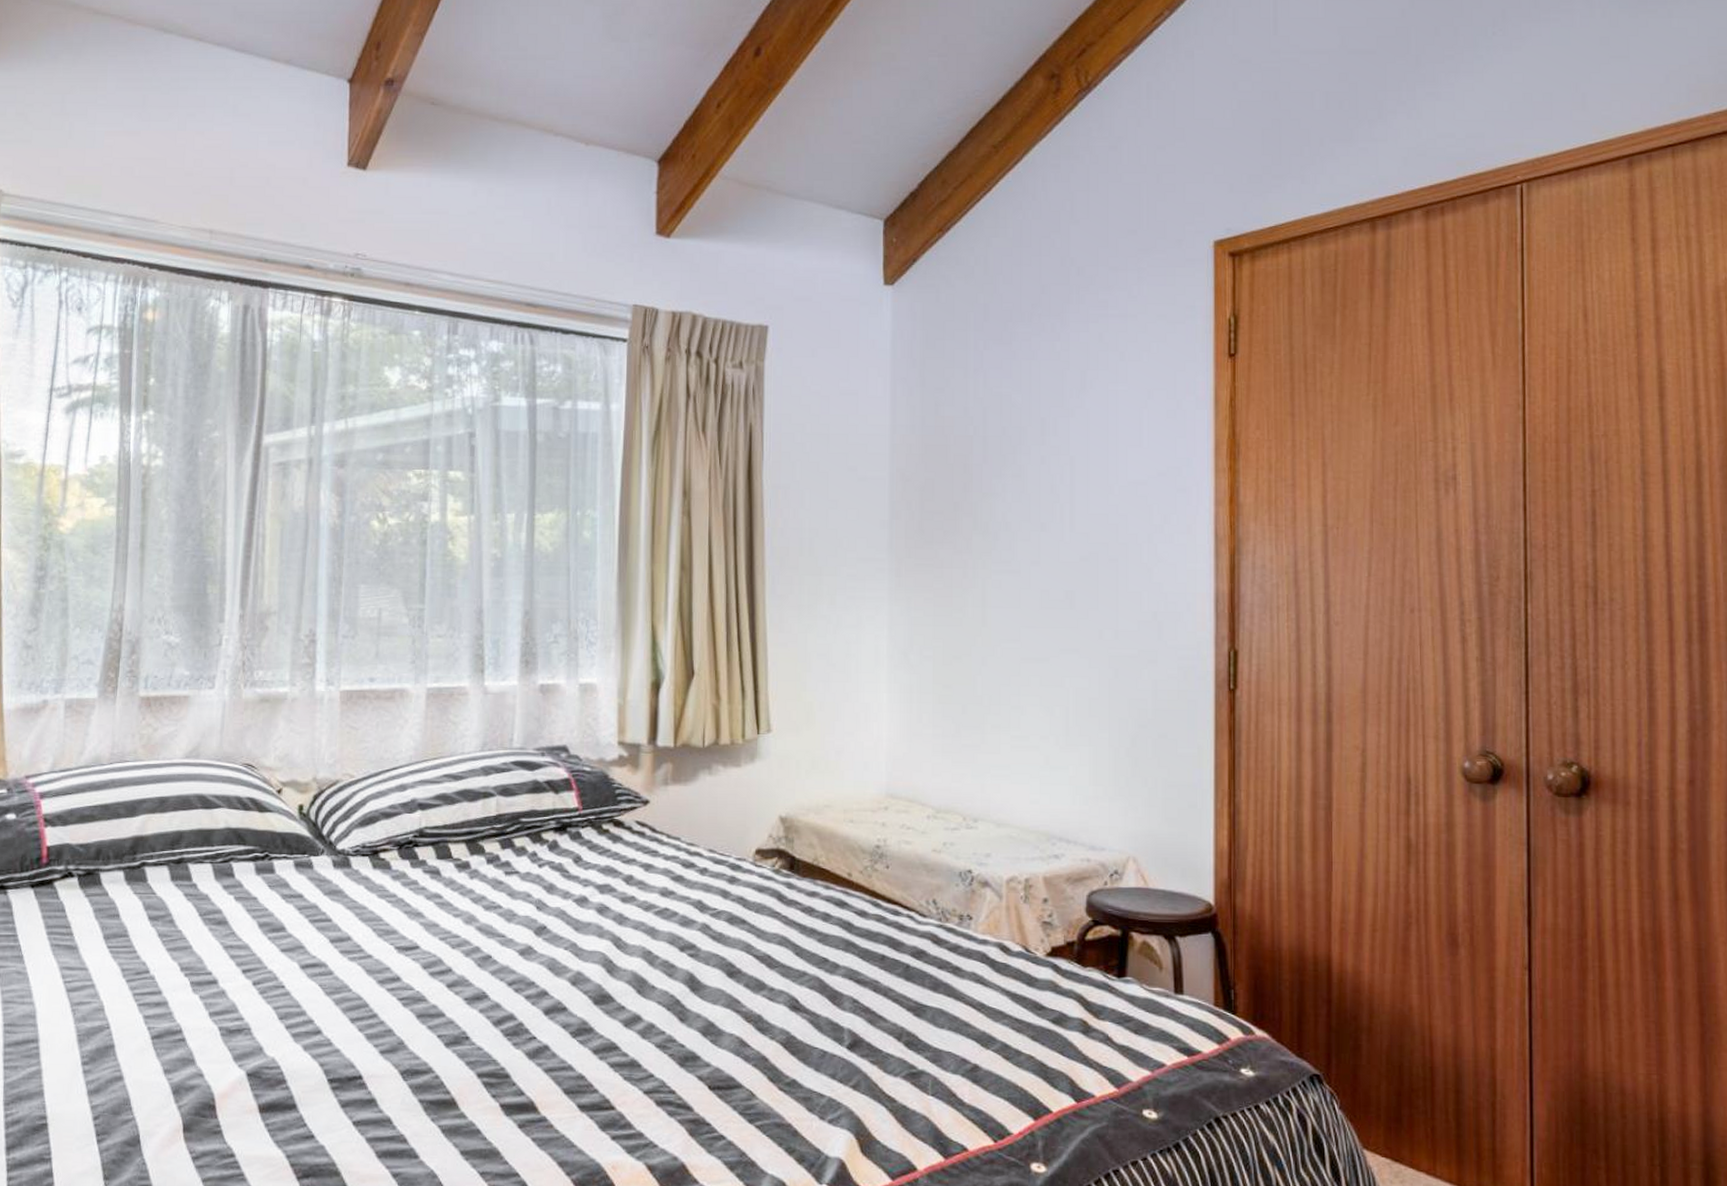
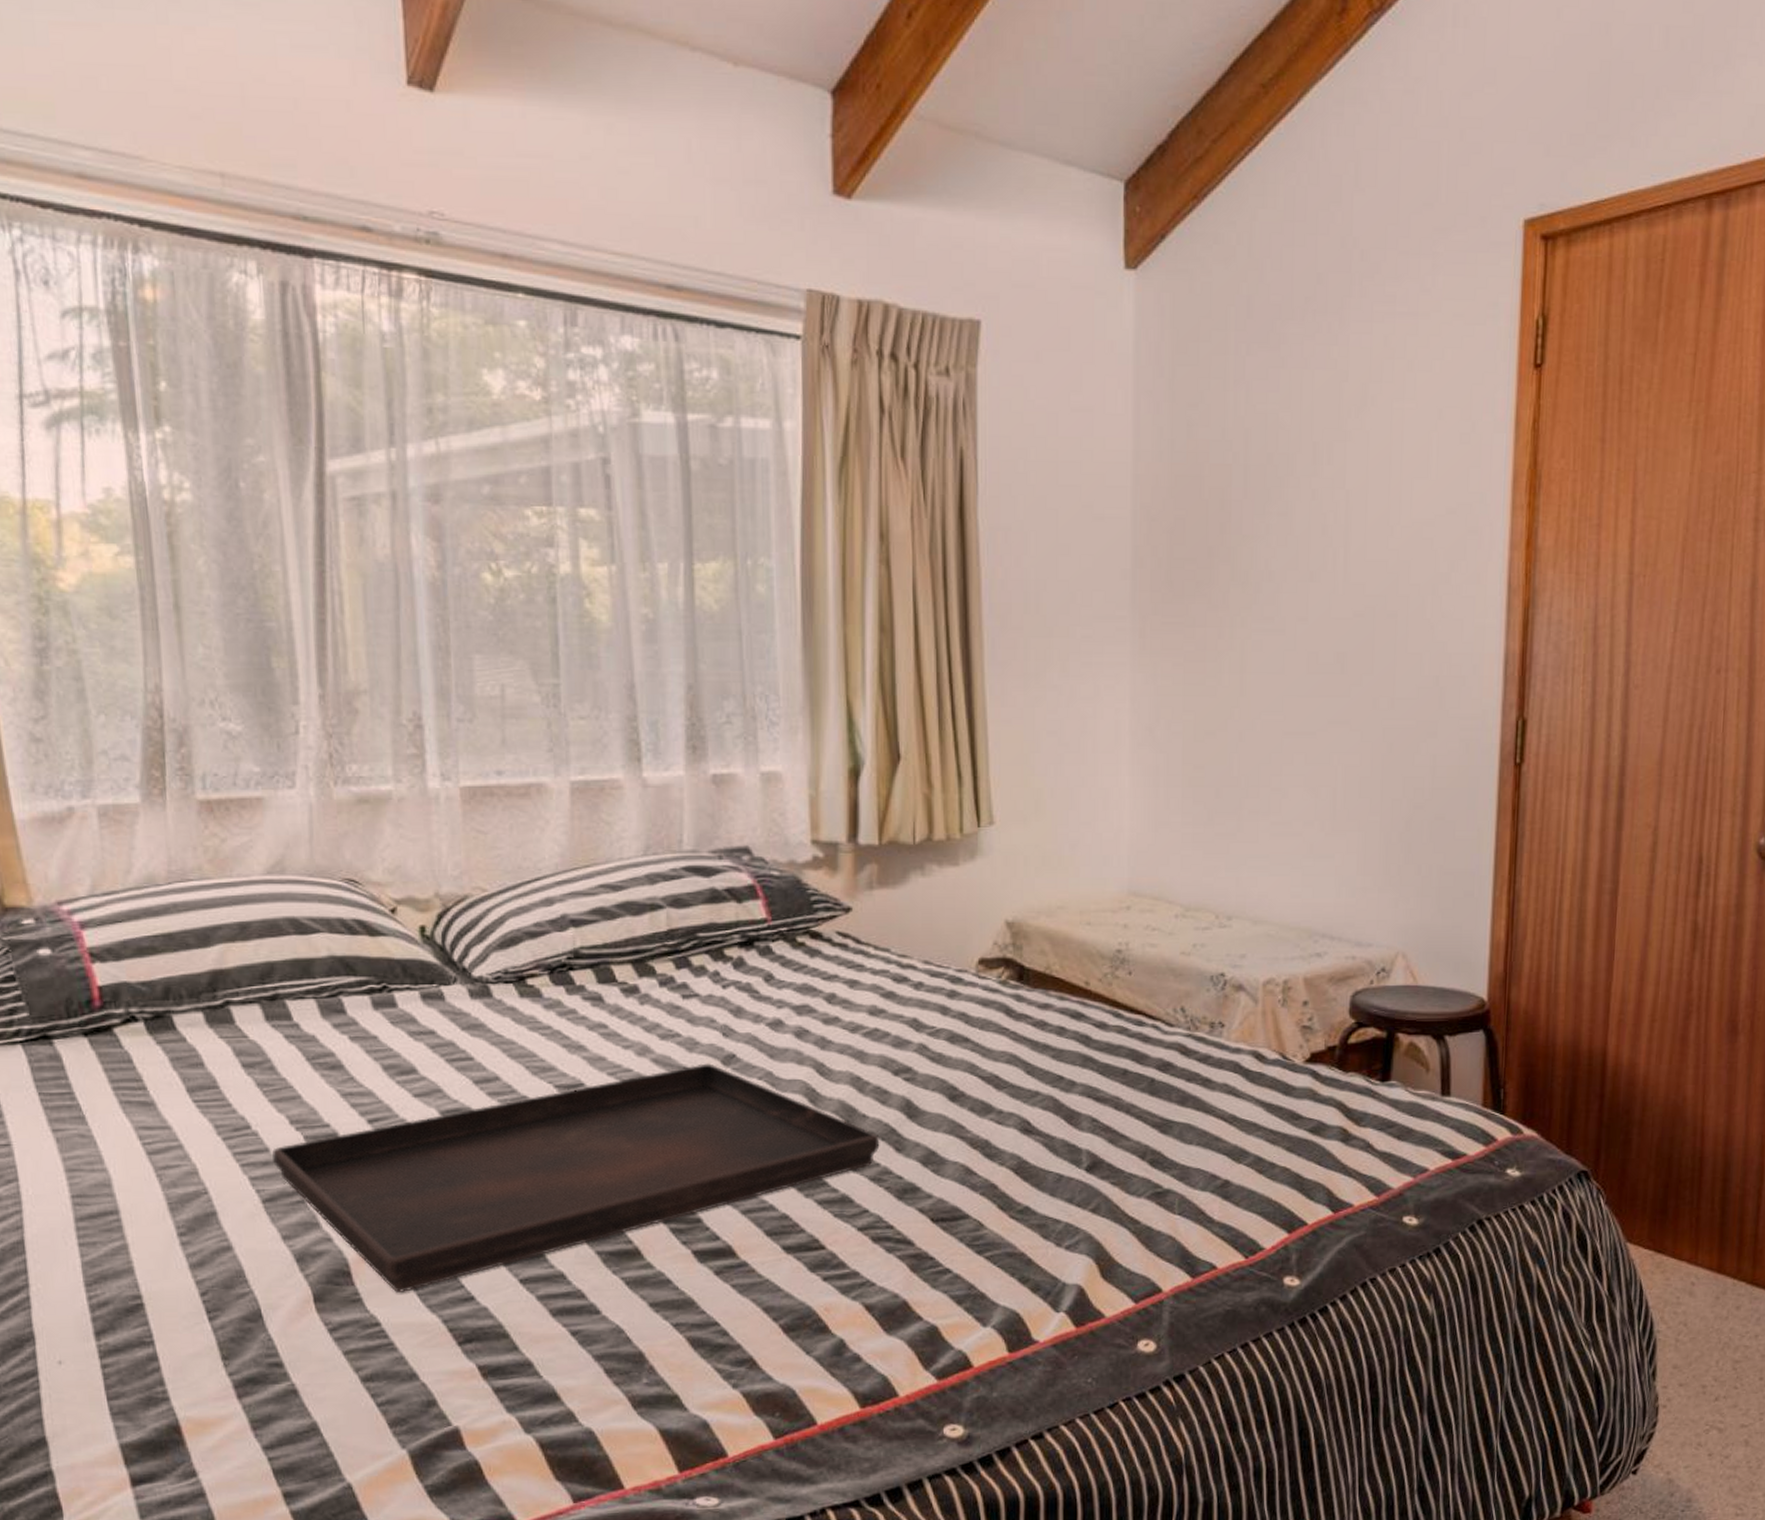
serving tray: none [164,933,666,1127] -> present [272,1063,880,1292]

